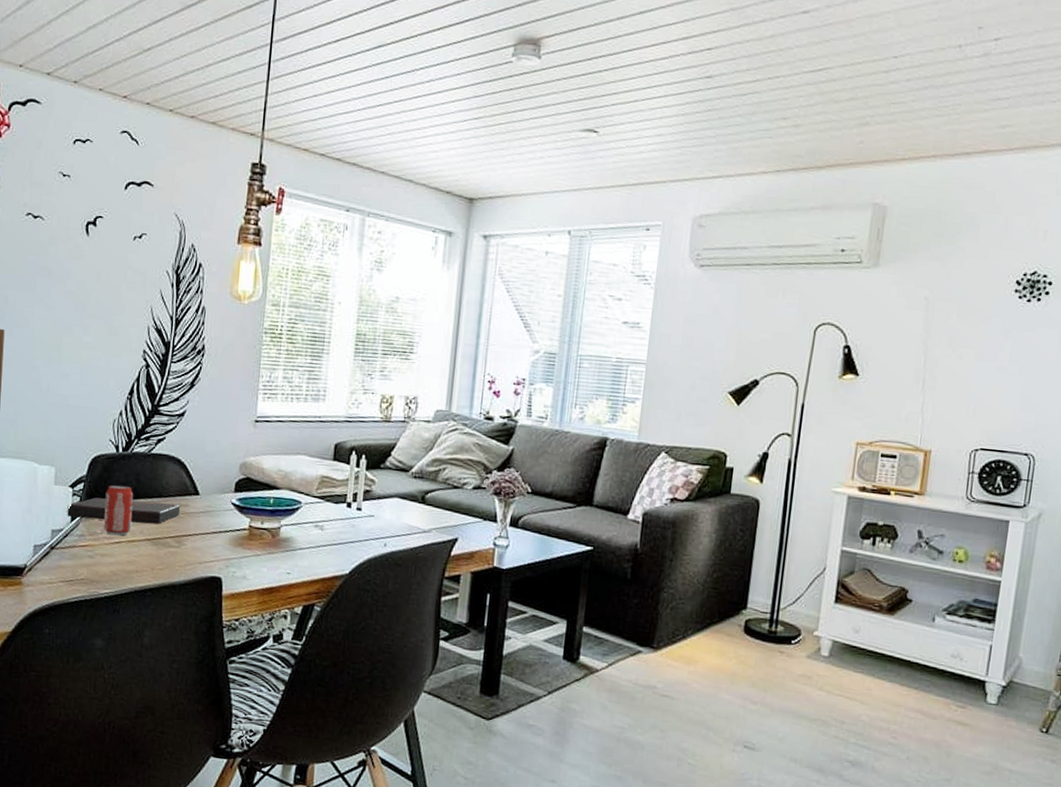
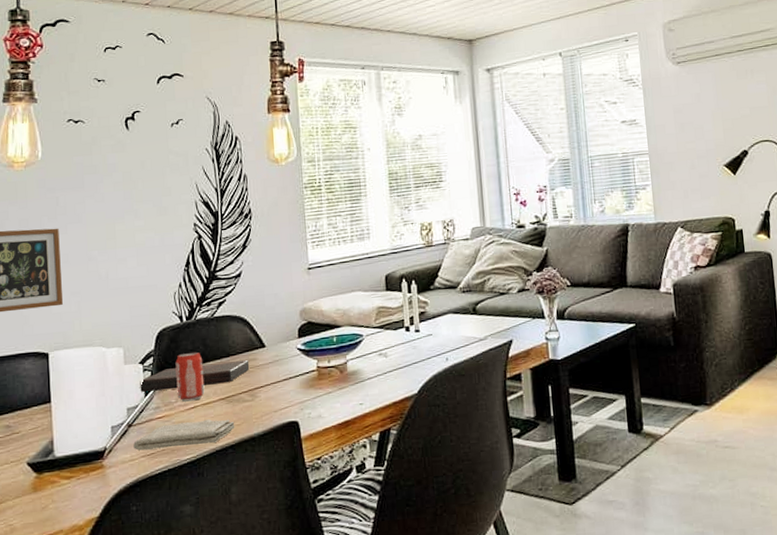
washcloth: none [53,554,158,583] -> present [133,419,235,451]

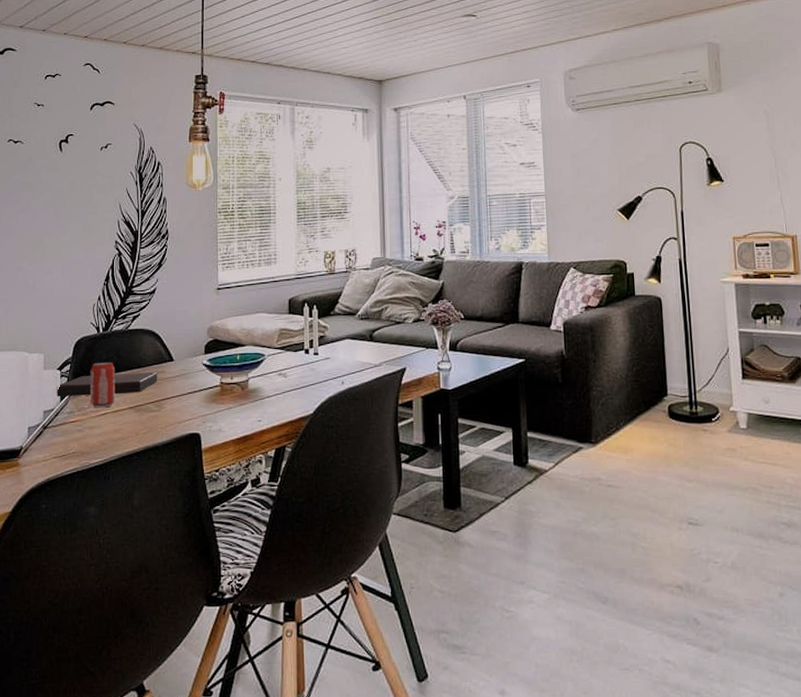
washcloth: present [133,419,235,451] -> none [47,426,141,452]

